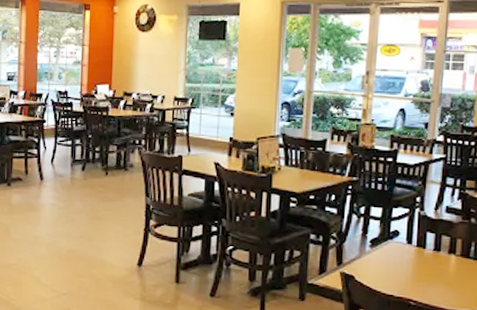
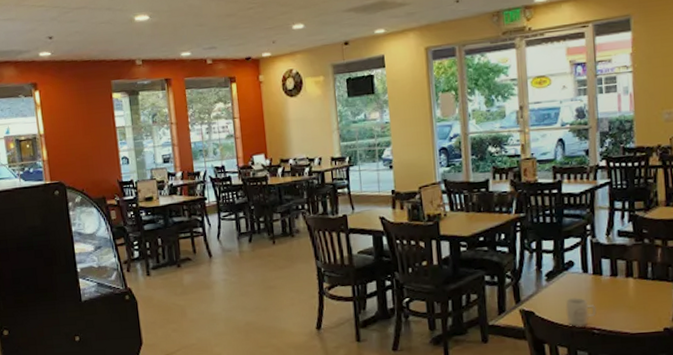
mug: none [385,266,416,297] -> present [565,297,597,327]

